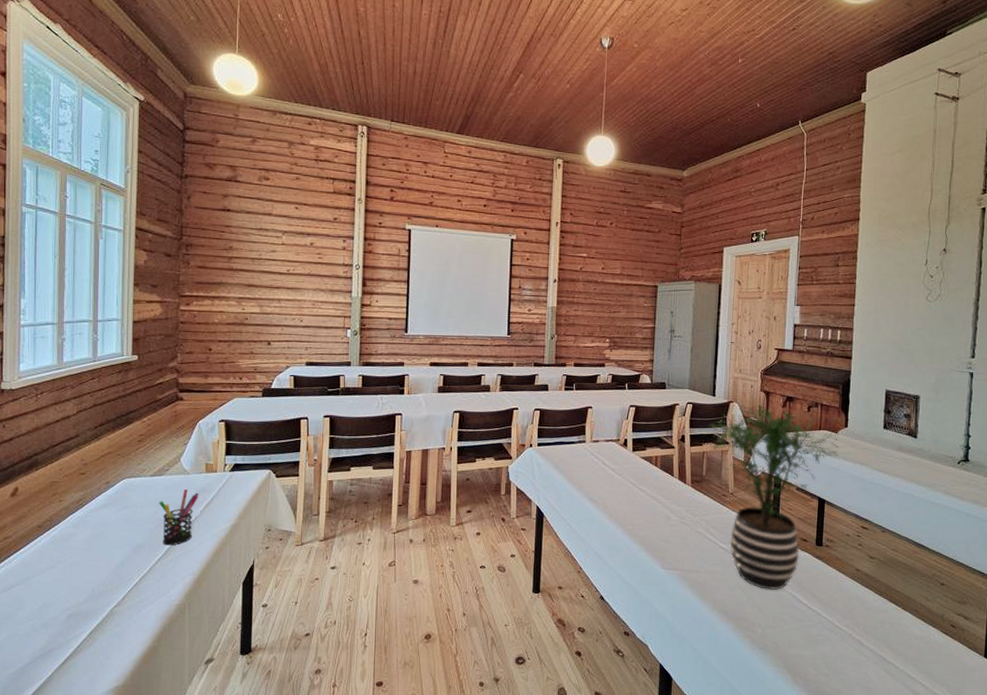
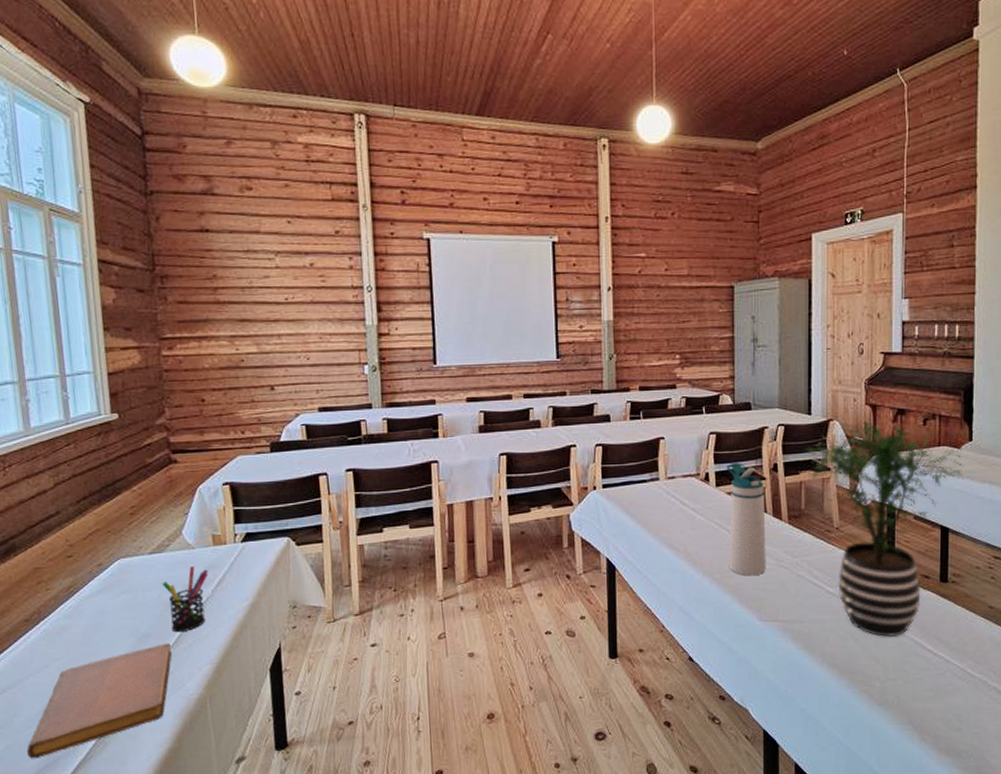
notebook: none [26,554,160,649] -> present [27,643,172,759]
water bottle: none [639,432,673,530] -> present [726,462,766,576]

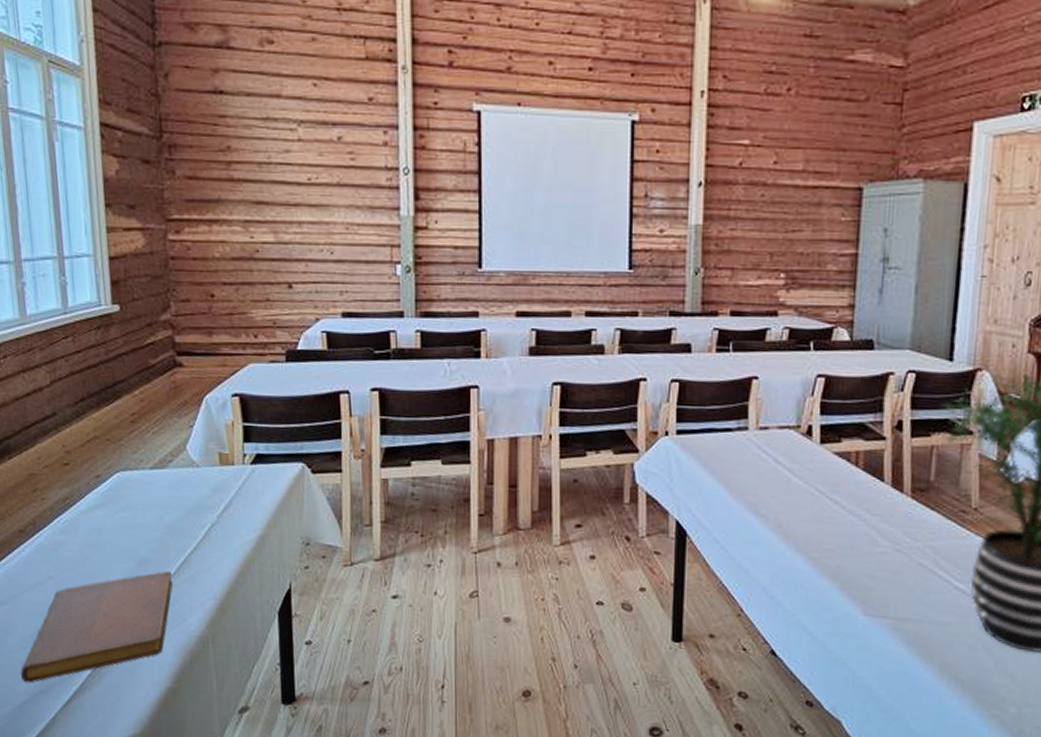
pen holder: present [162,565,209,633] -> none [164,486,214,561]
water bottle: present [726,462,766,576] -> none [830,414,883,560]

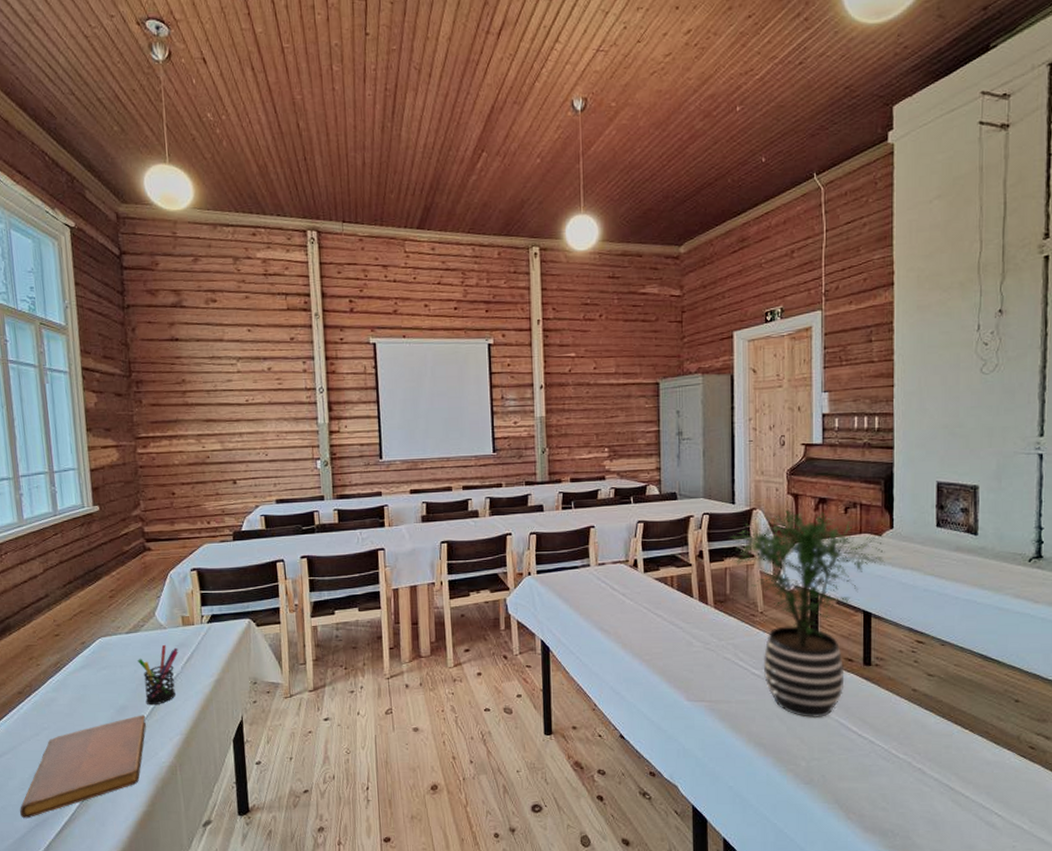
pen holder: none [164,486,214,561] -> present [138,644,178,705]

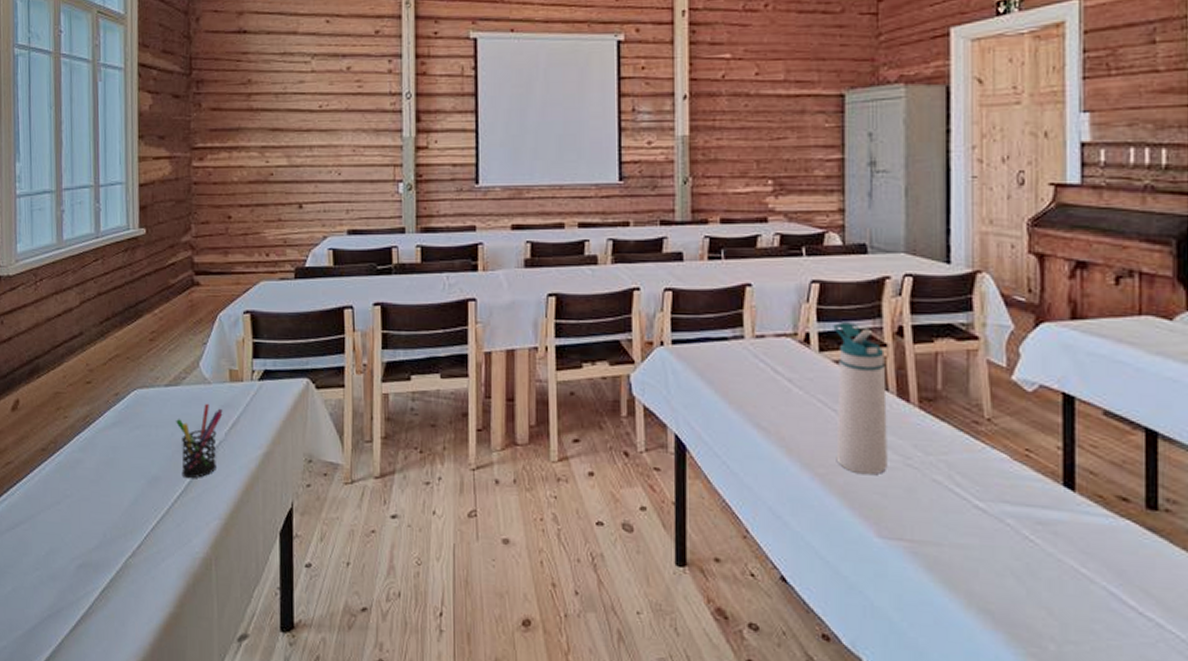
notebook: present [20,715,146,819] -> none [32,489,180,607]
water bottle: none [654,549,693,658] -> present [833,321,888,476]
potted plant: present [730,508,886,718] -> none [943,273,1181,581]

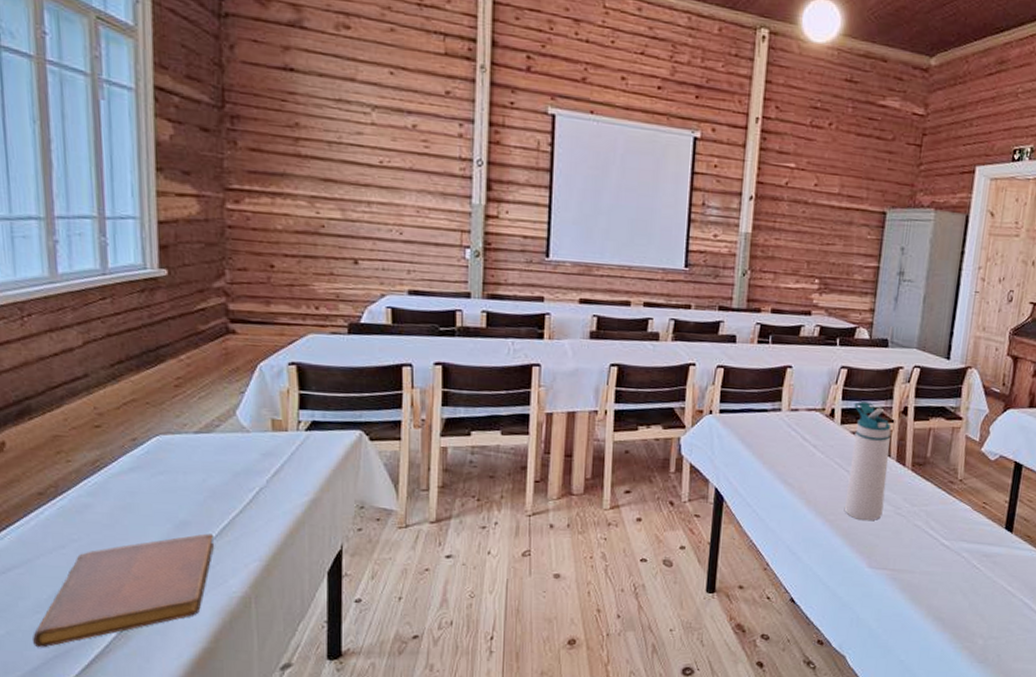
notebook: none [32,489,180,607] -> present [33,533,214,648]
pen holder: present [176,403,223,479] -> none [208,451,264,524]

